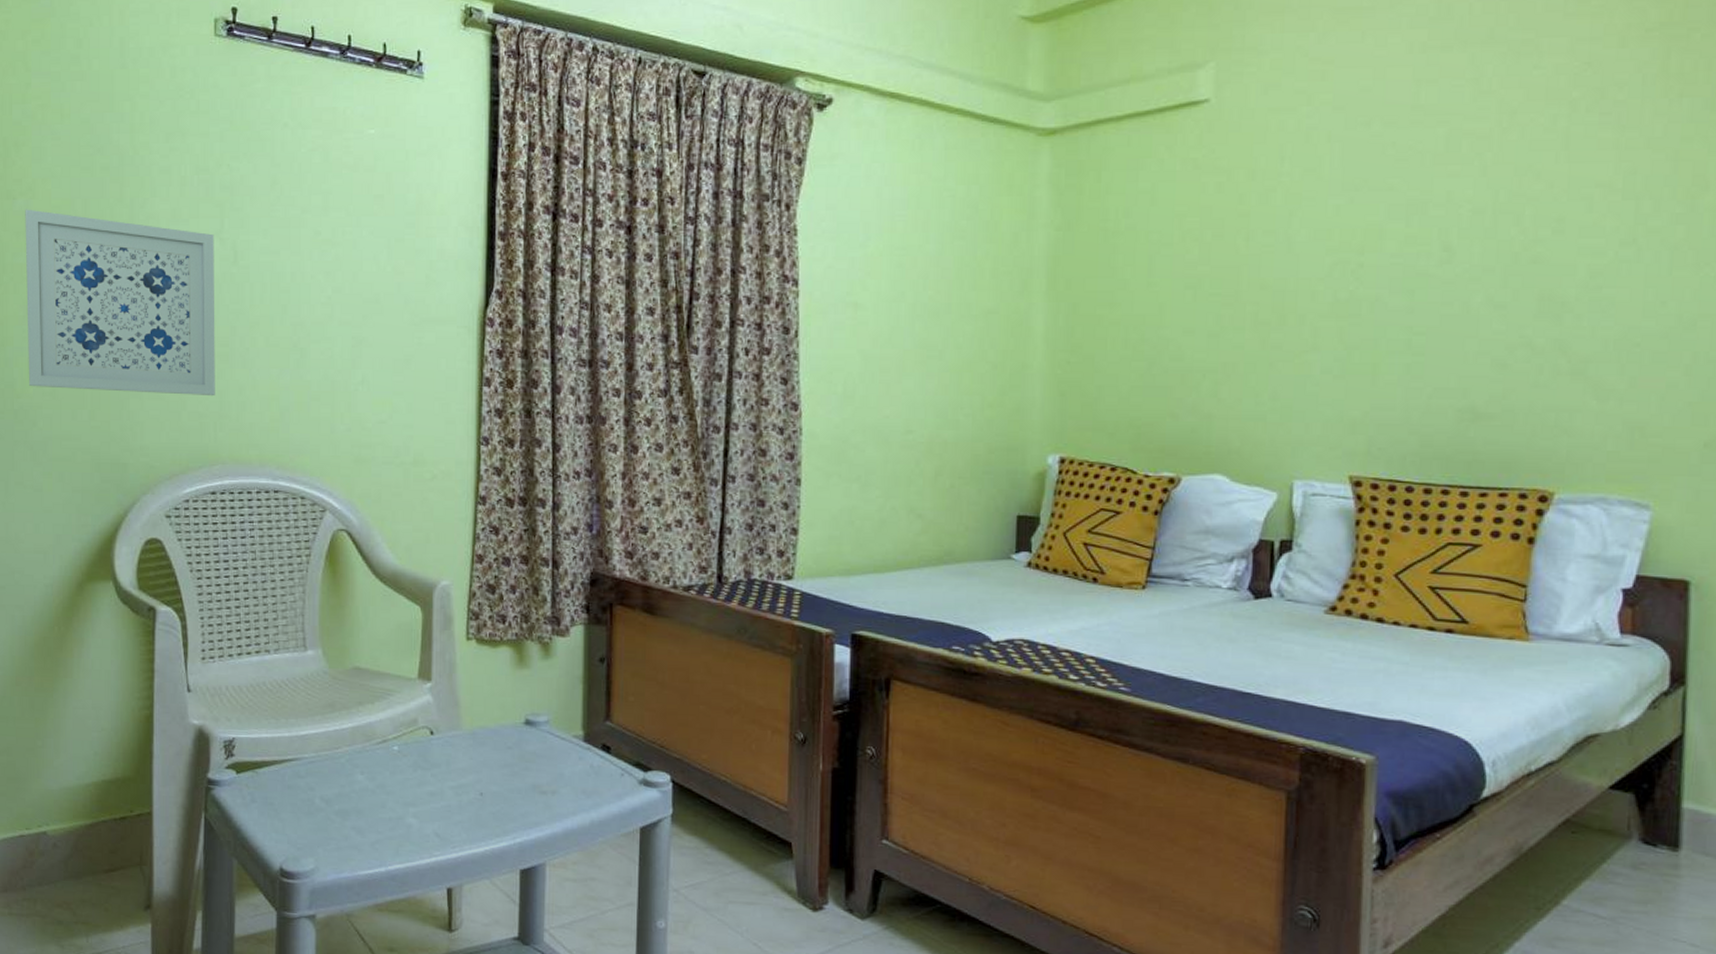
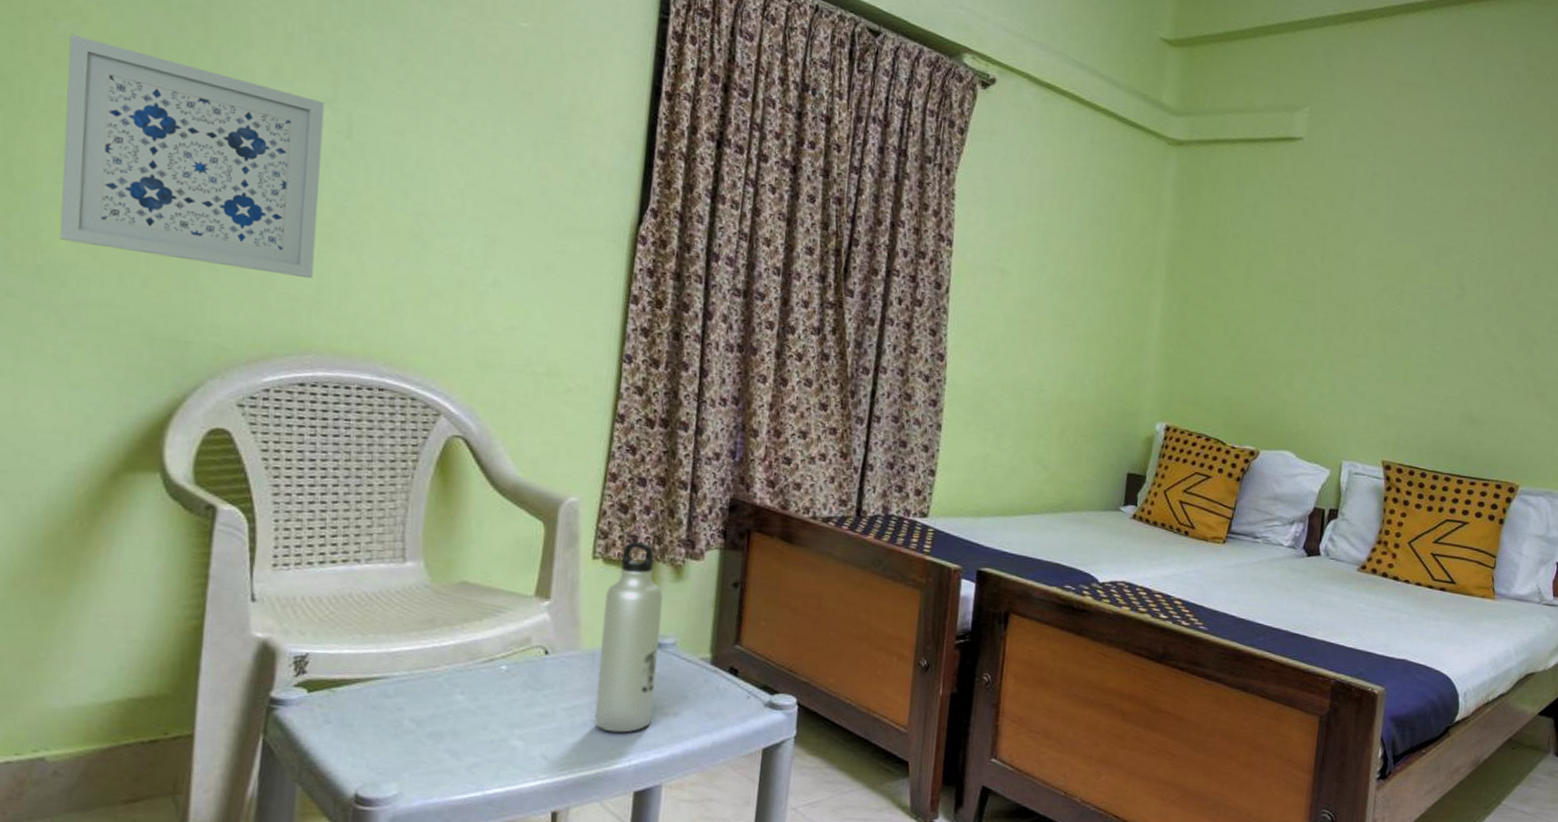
water bottle: none [479,620,533,811] -> present [595,541,663,733]

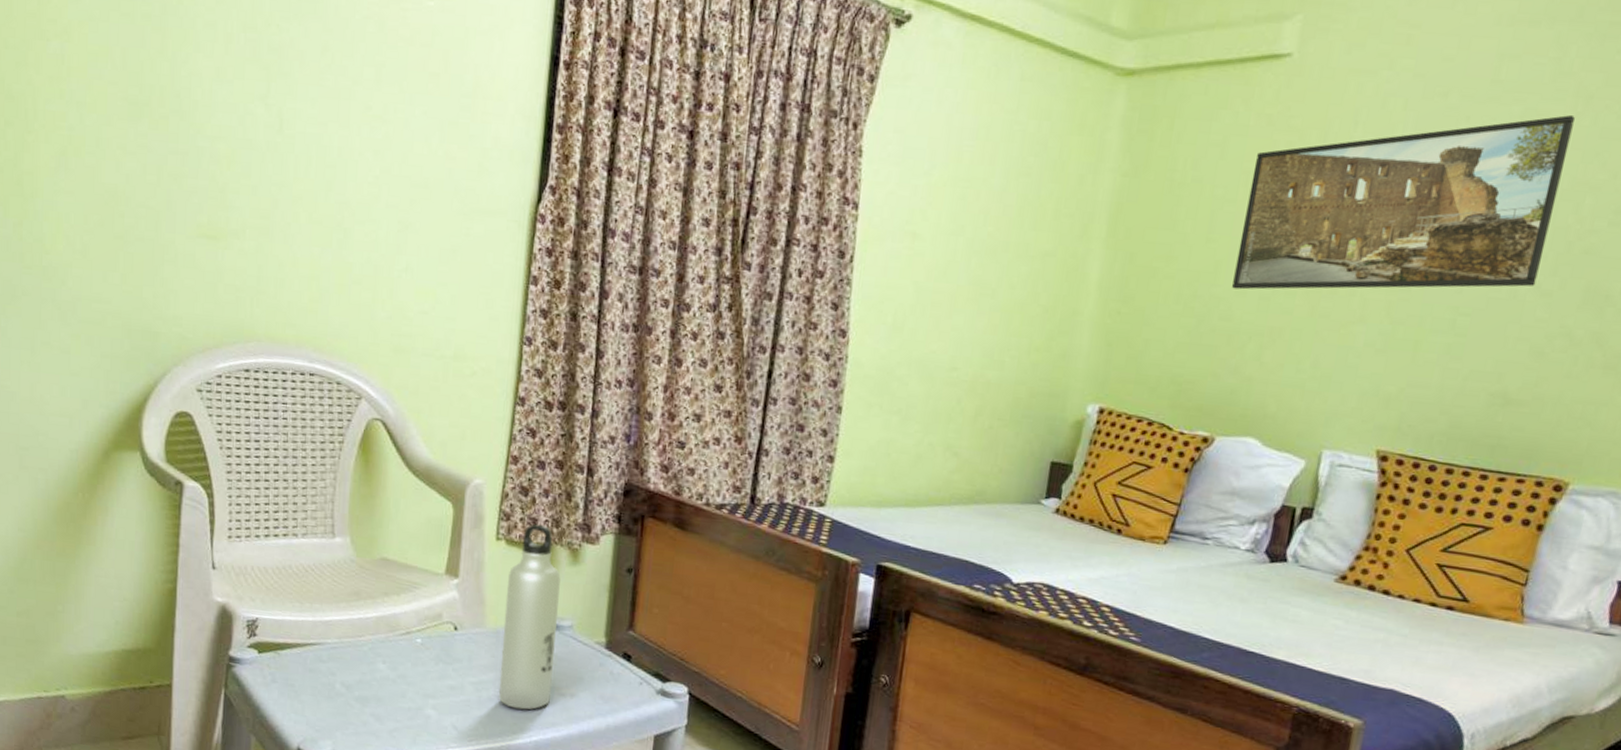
wall art: present [59,34,325,279] -> none [58,52,260,271]
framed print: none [1267,200,1504,331] -> present [1232,115,1575,290]

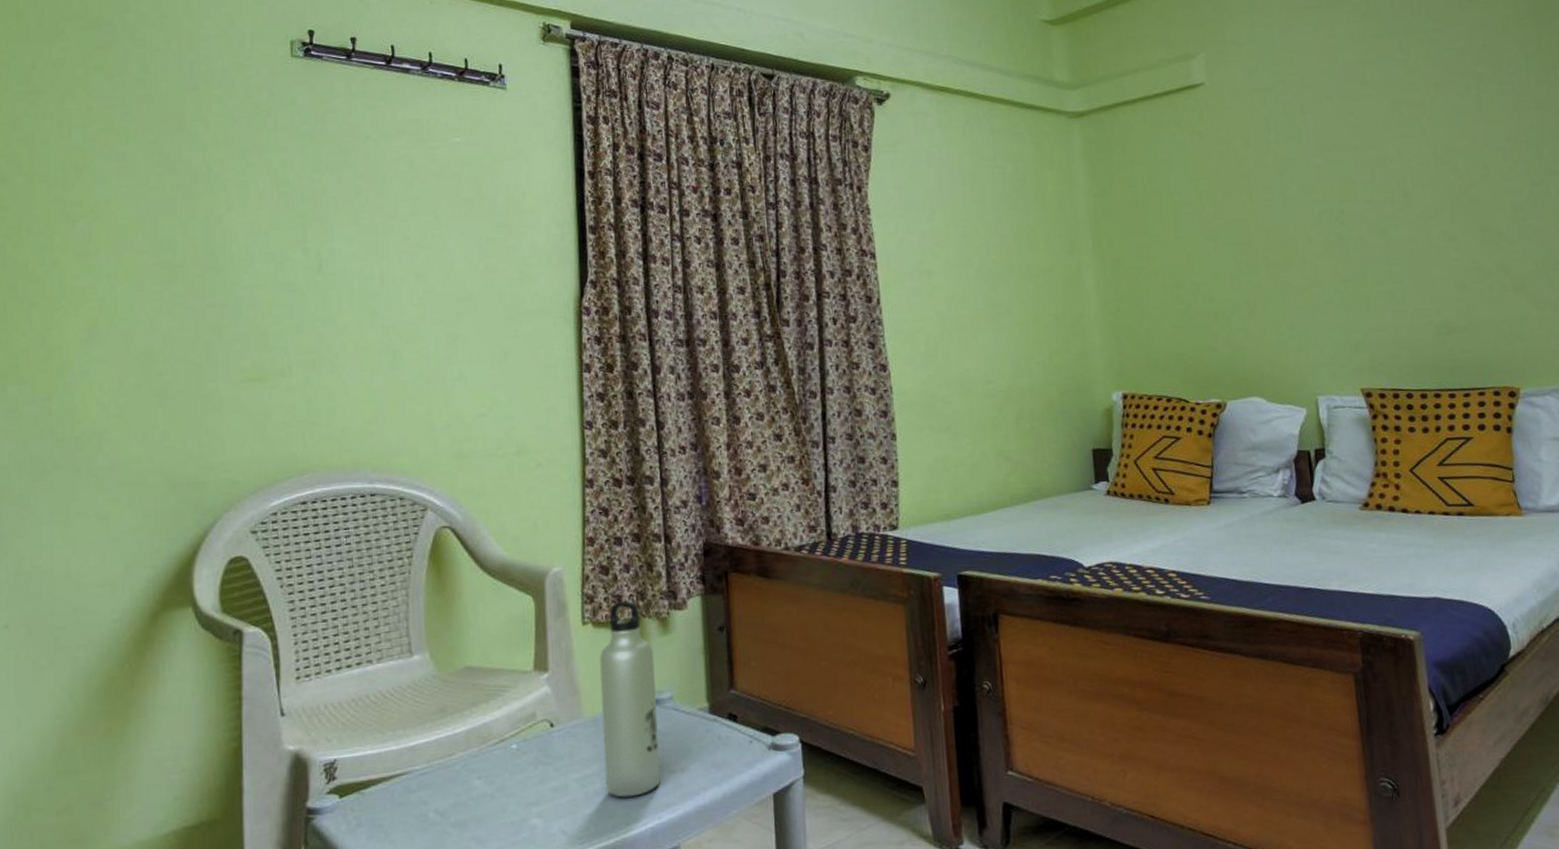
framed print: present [1232,115,1575,290] -> none [1198,100,1442,275]

